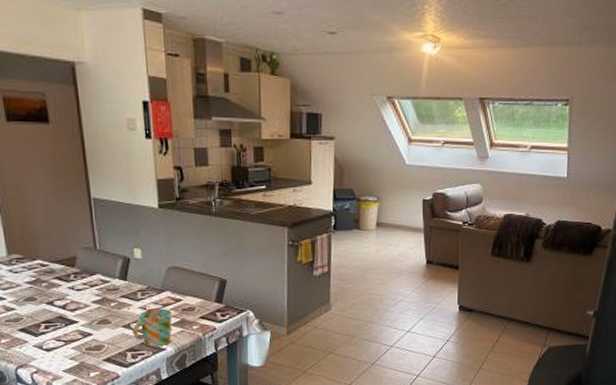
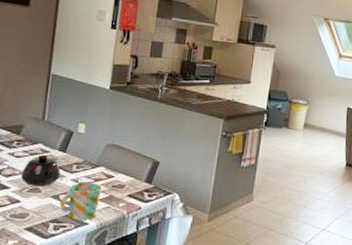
teapot: none [86,284,127,318] -> present [20,154,61,187]

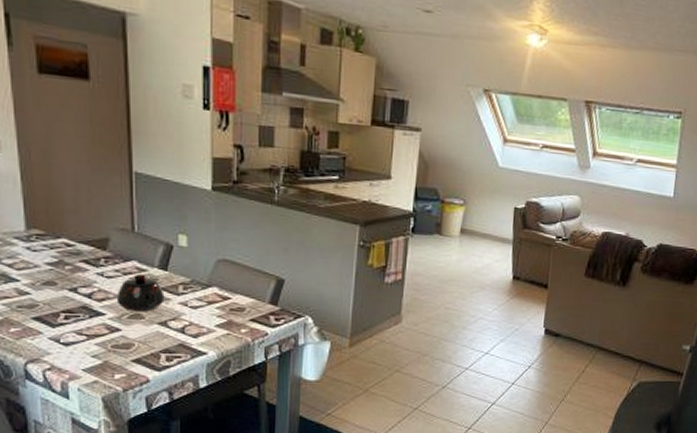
mug: present [59,182,102,221] -> none [168,305,217,350]

